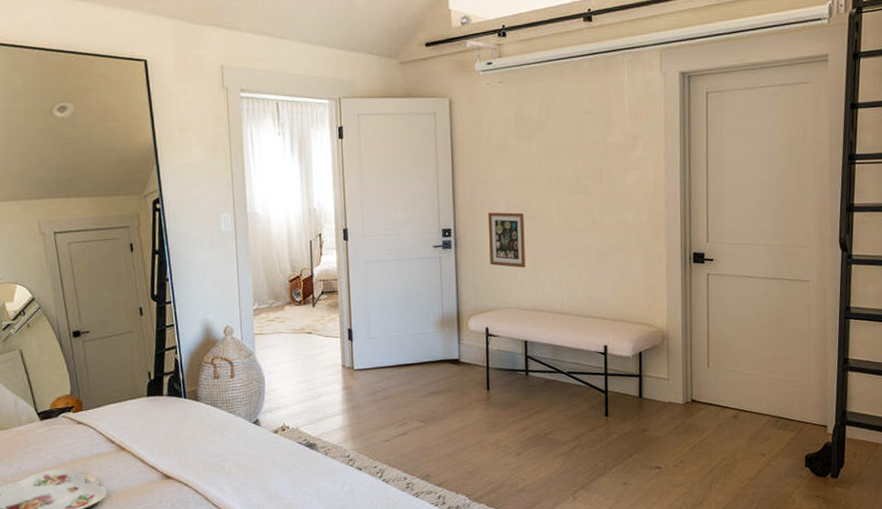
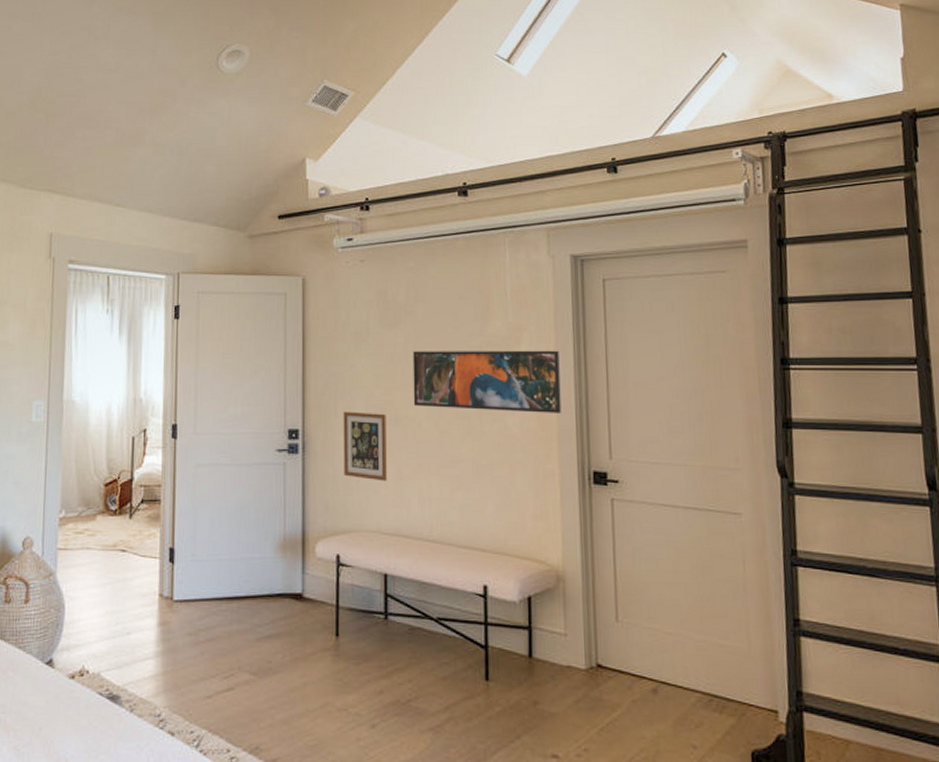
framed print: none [545,154,669,207] -> present [413,350,562,413]

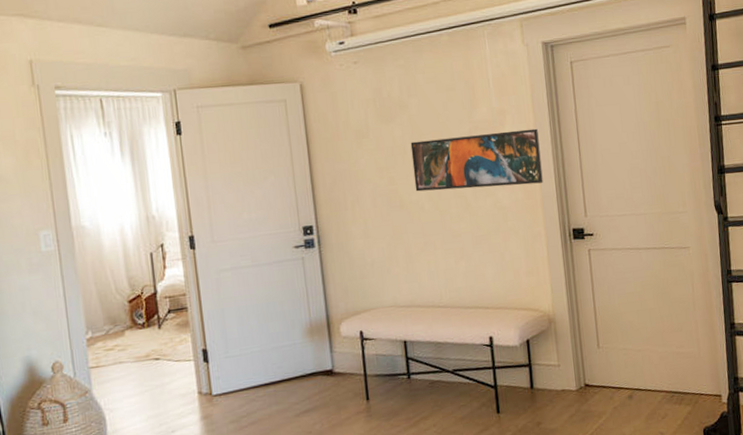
picture frame: present [343,411,387,481] -> none [352,201,398,262]

